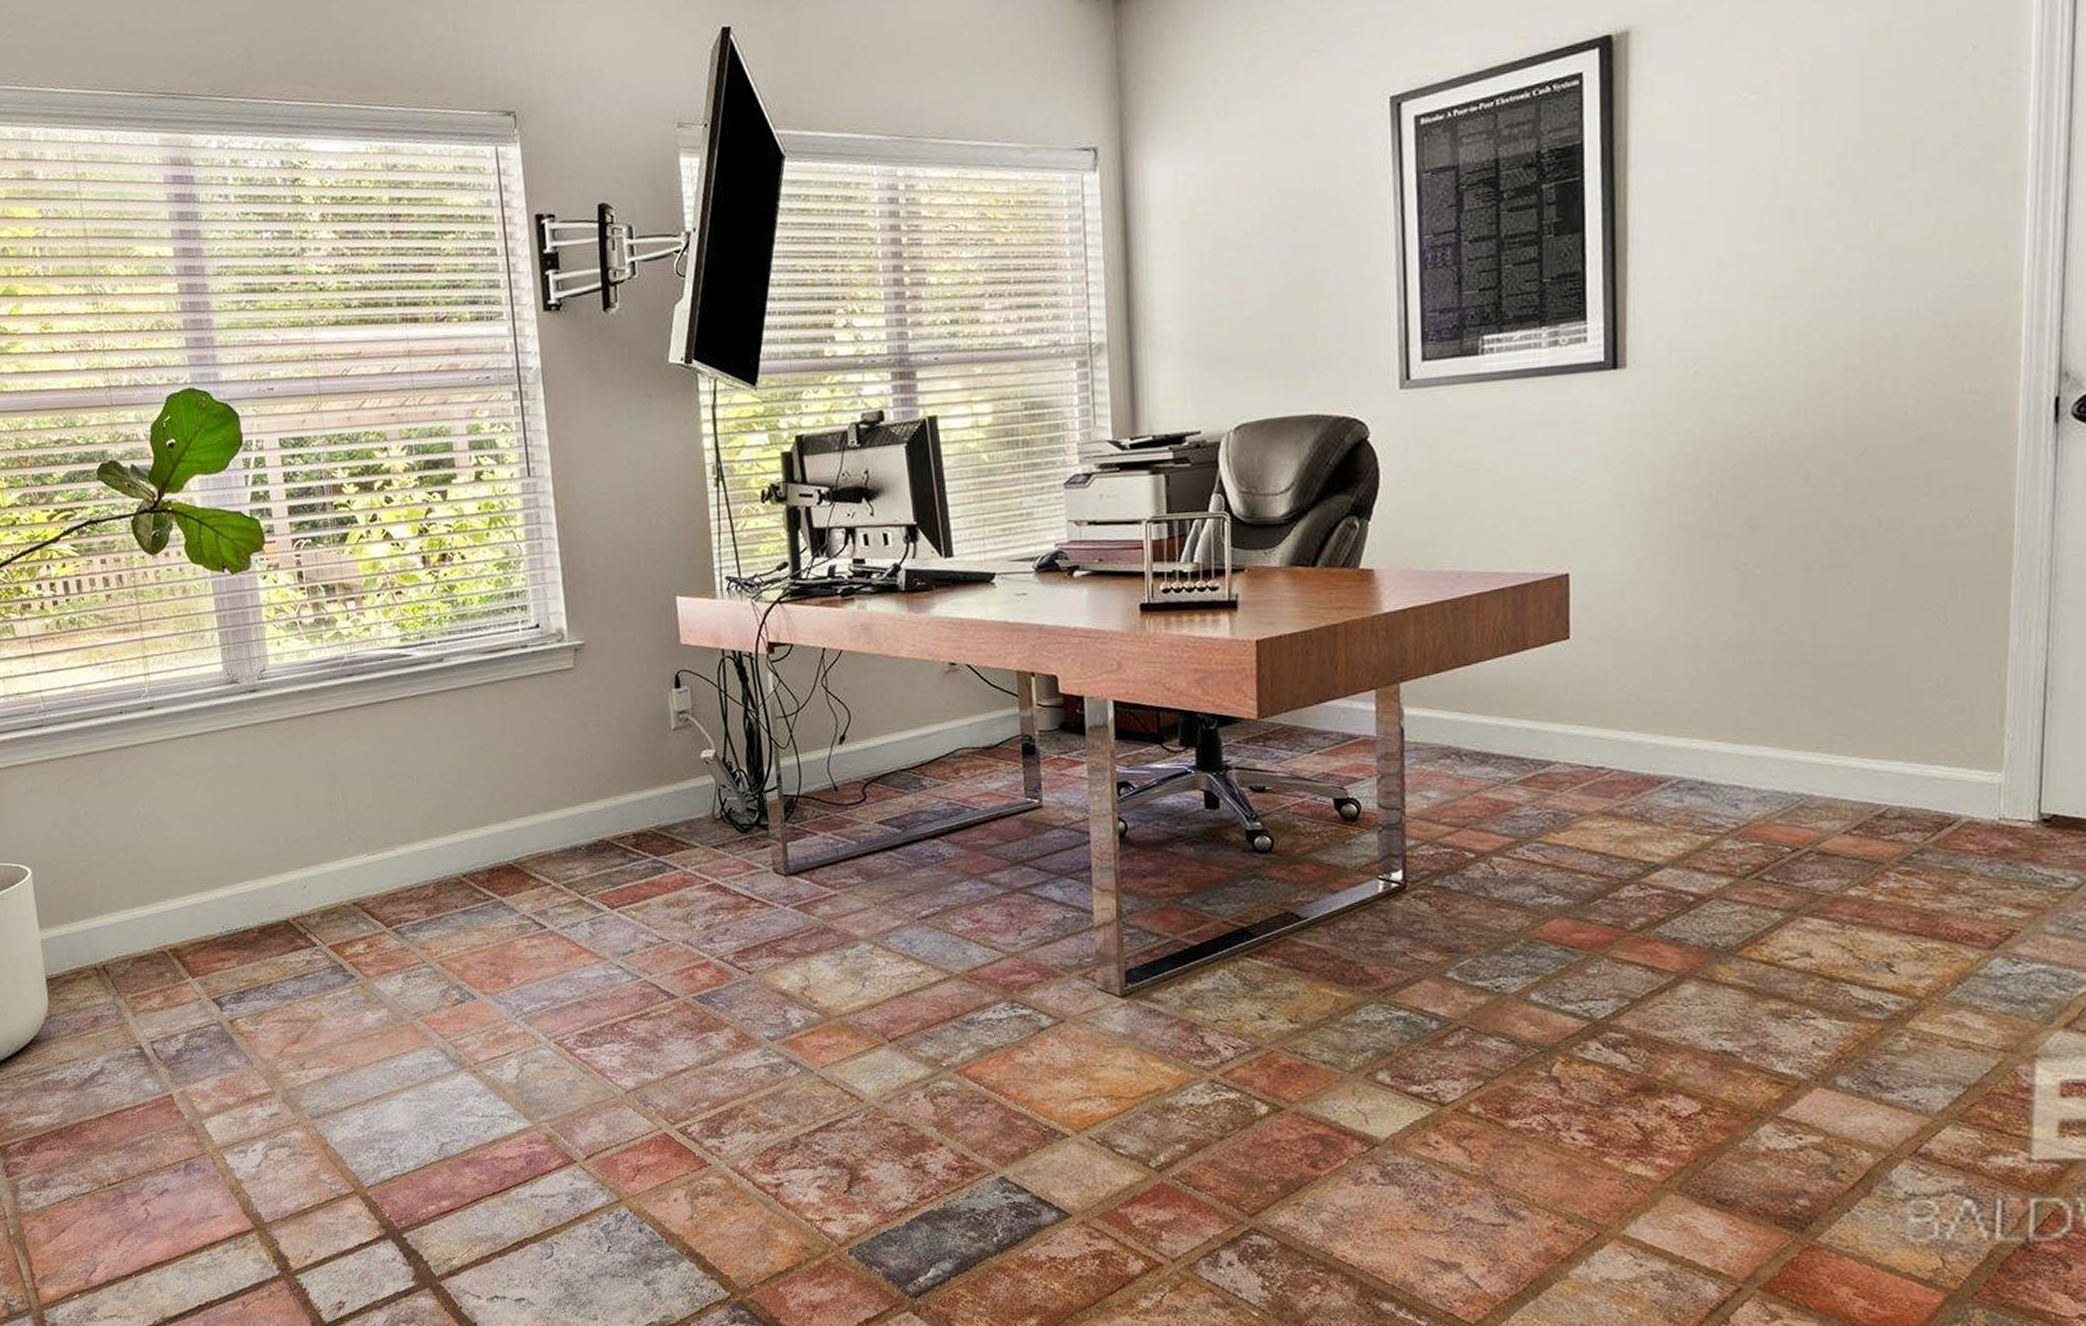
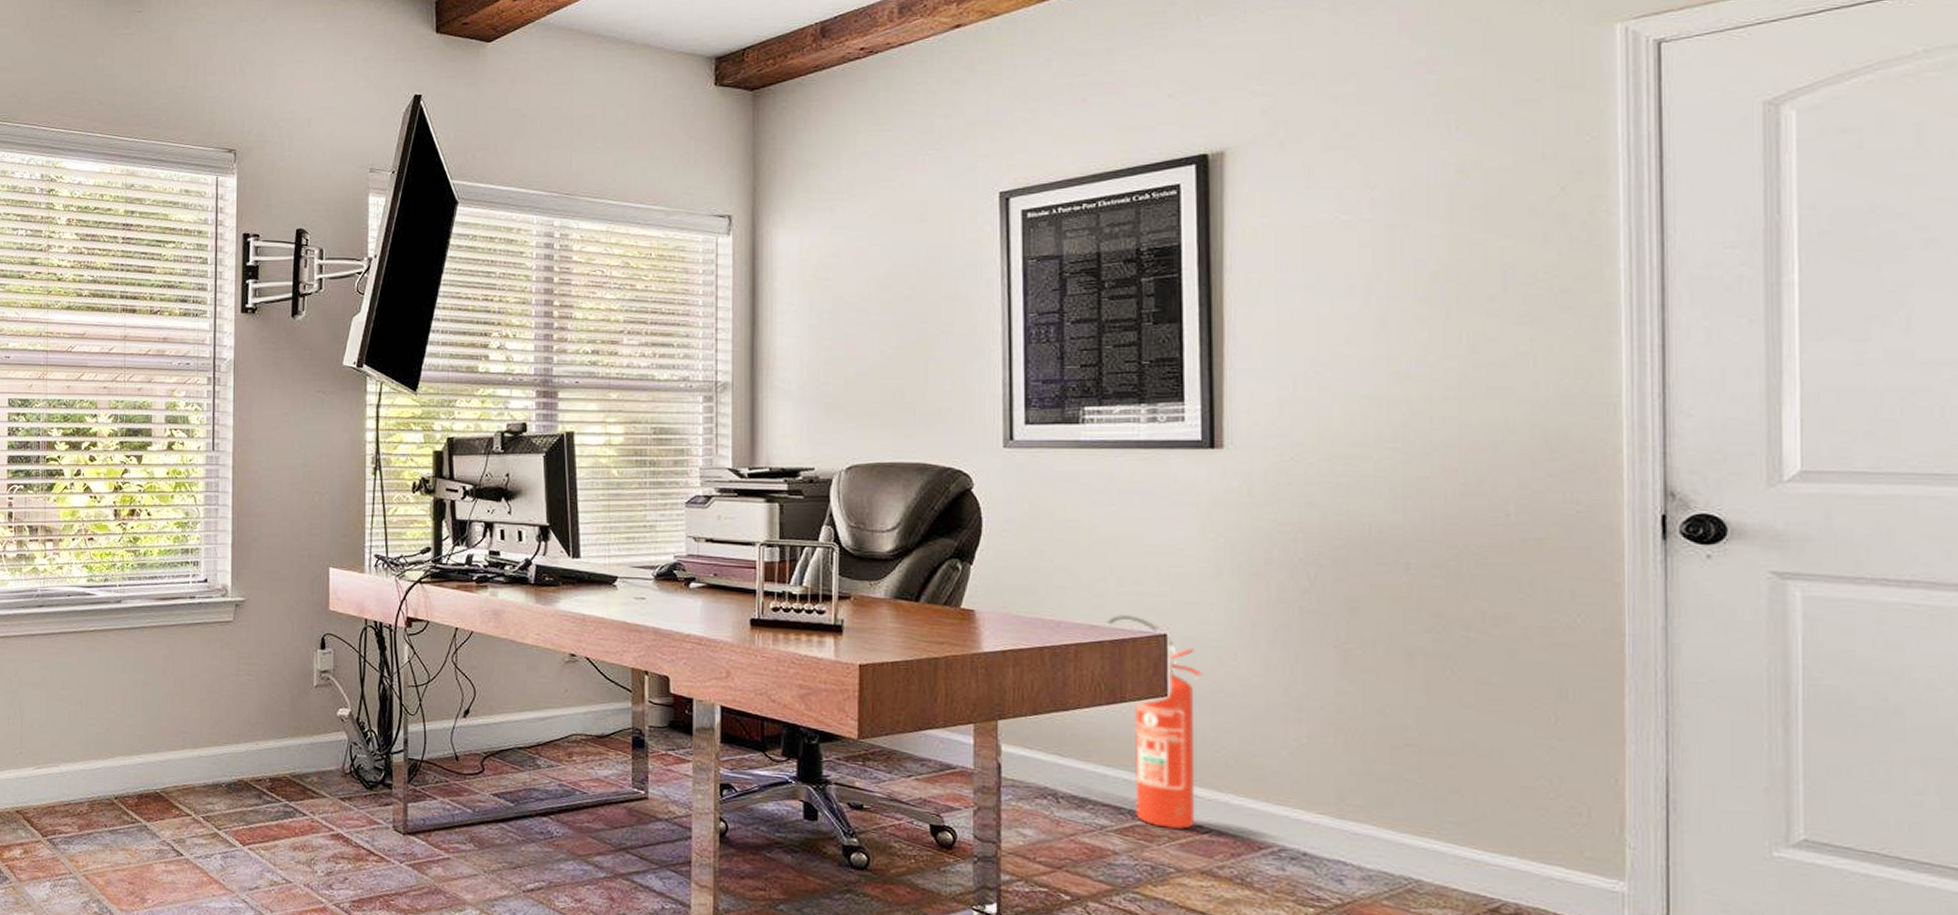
fire extinguisher: none [1505,557,1604,775] -> present [1104,614,1203,830]

